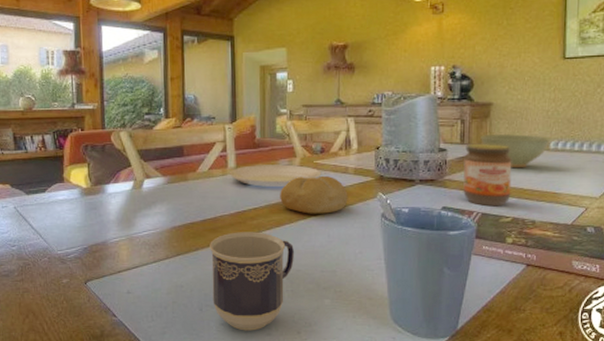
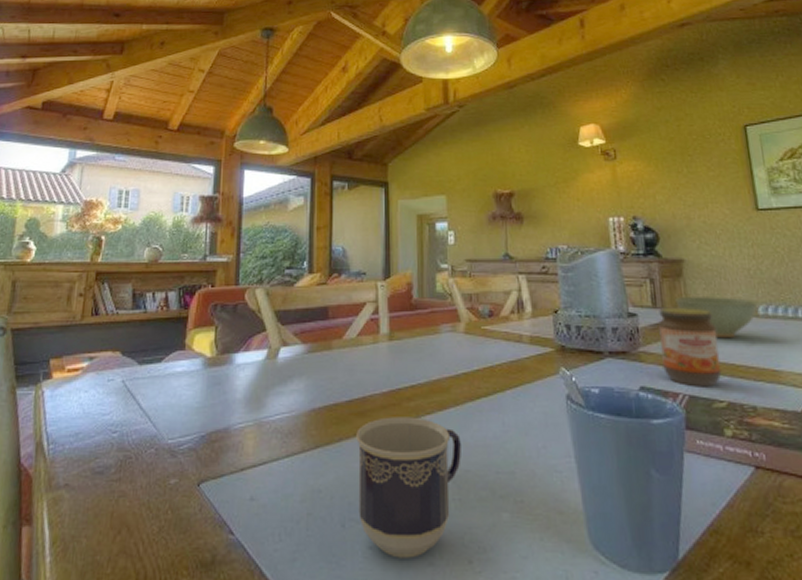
plate: present [230,164,322,188] -> none [382,330,491,360]
bread roll: present [280,175,348,214] -> none [442,344,525,394]

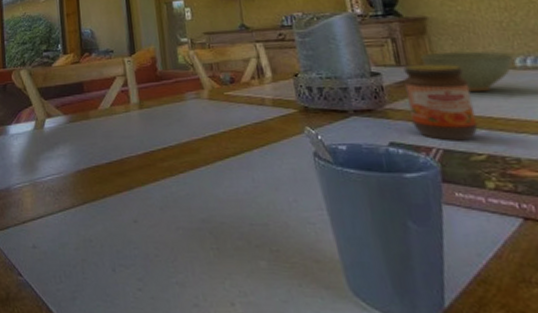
cup: present [356,417,462,558] -> none [118,175,216,300]

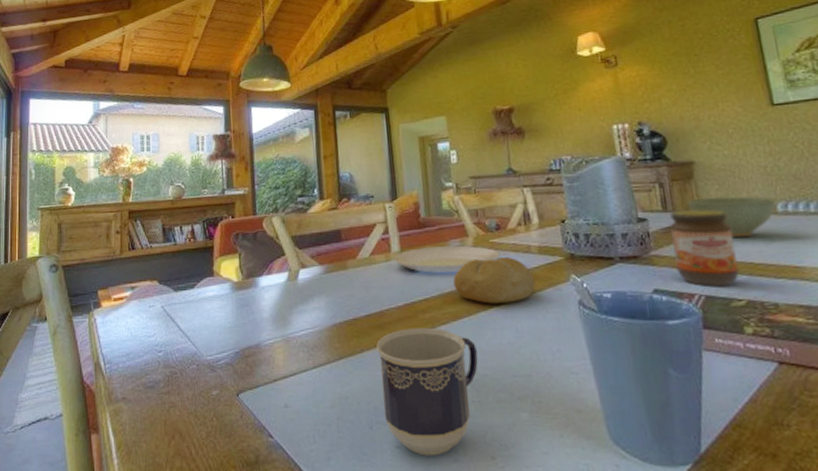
cup: none [118,175,216,300] -> present [376,327,478,456]
plate: none [133,97,235,124] -> present [394,245,500,274]
bread roll: none [190,108,271,154] -> present [453,256,536,304]

